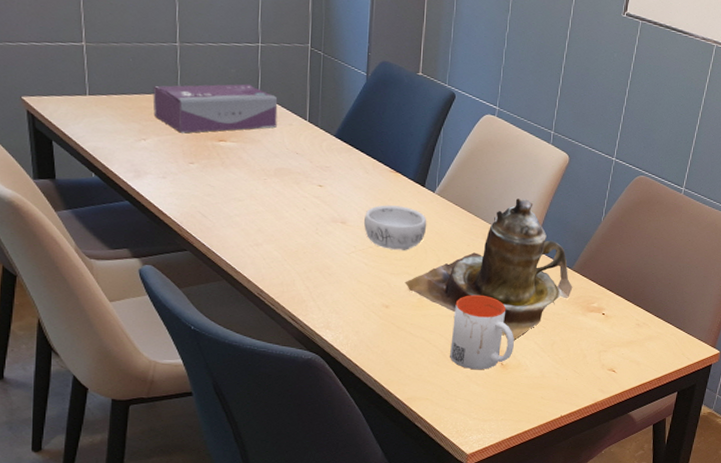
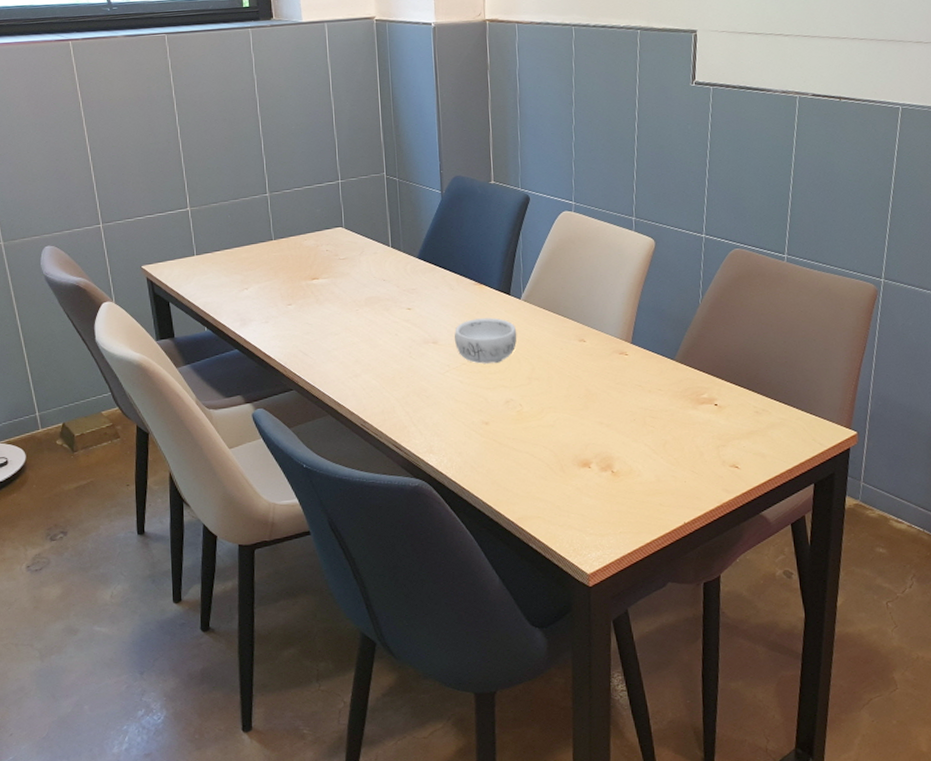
tissue box: present [152,84,278,133] -> none [250,220,363,277]
teapot: present [405,198,573,340] -> none [501,292,678,444]
mug: present [450,295,514,370] -> none [555,400,623,481]

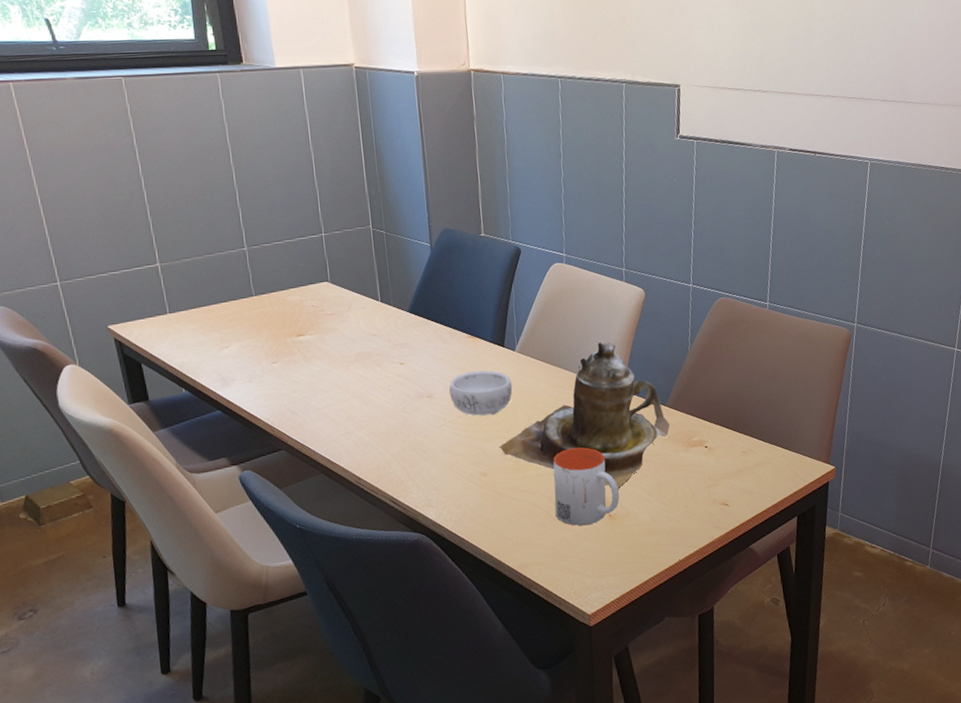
teapot: none [501,292,678,444] -> present [499,342,670,488]
mug: none [555,400,623,481] -> present [553,447,620,526]

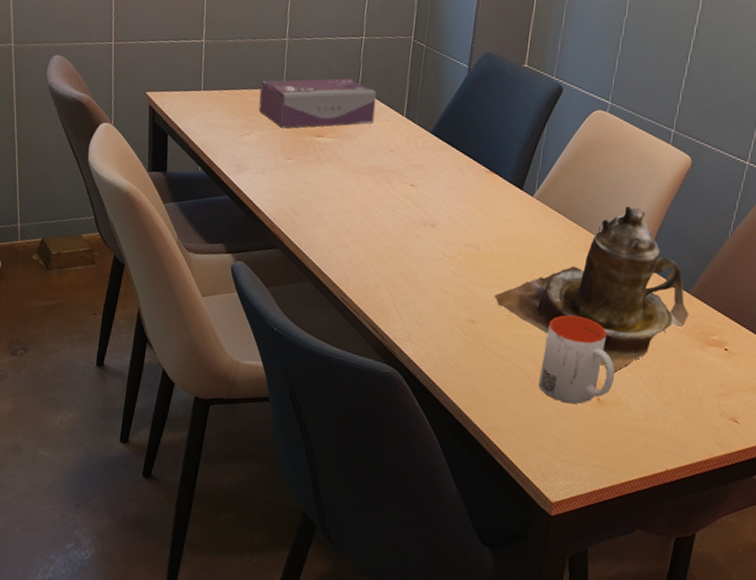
tissue box: none [228,275,351,335] -> present [258,78,377,129]
decorative bowl: present [449,370,513,416] -> none [454,208,523,260]

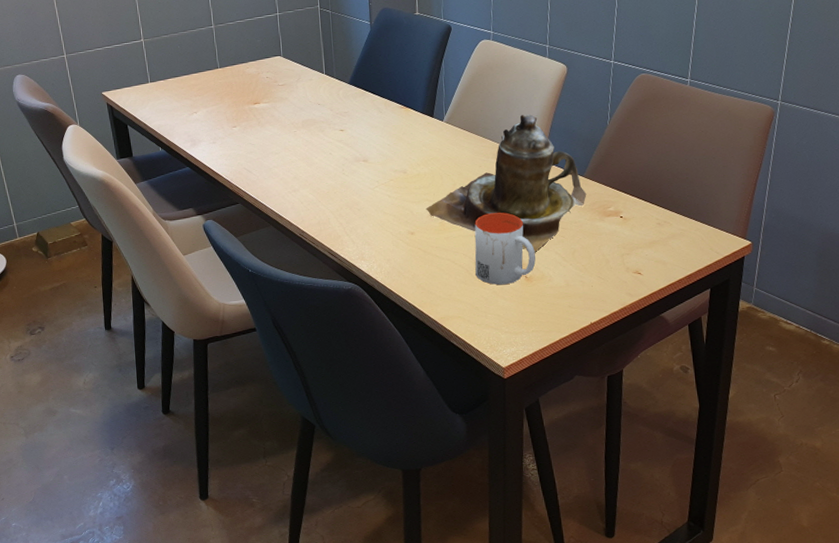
tissue box: present [258,78,377,129] -> none [198,50,300,102]

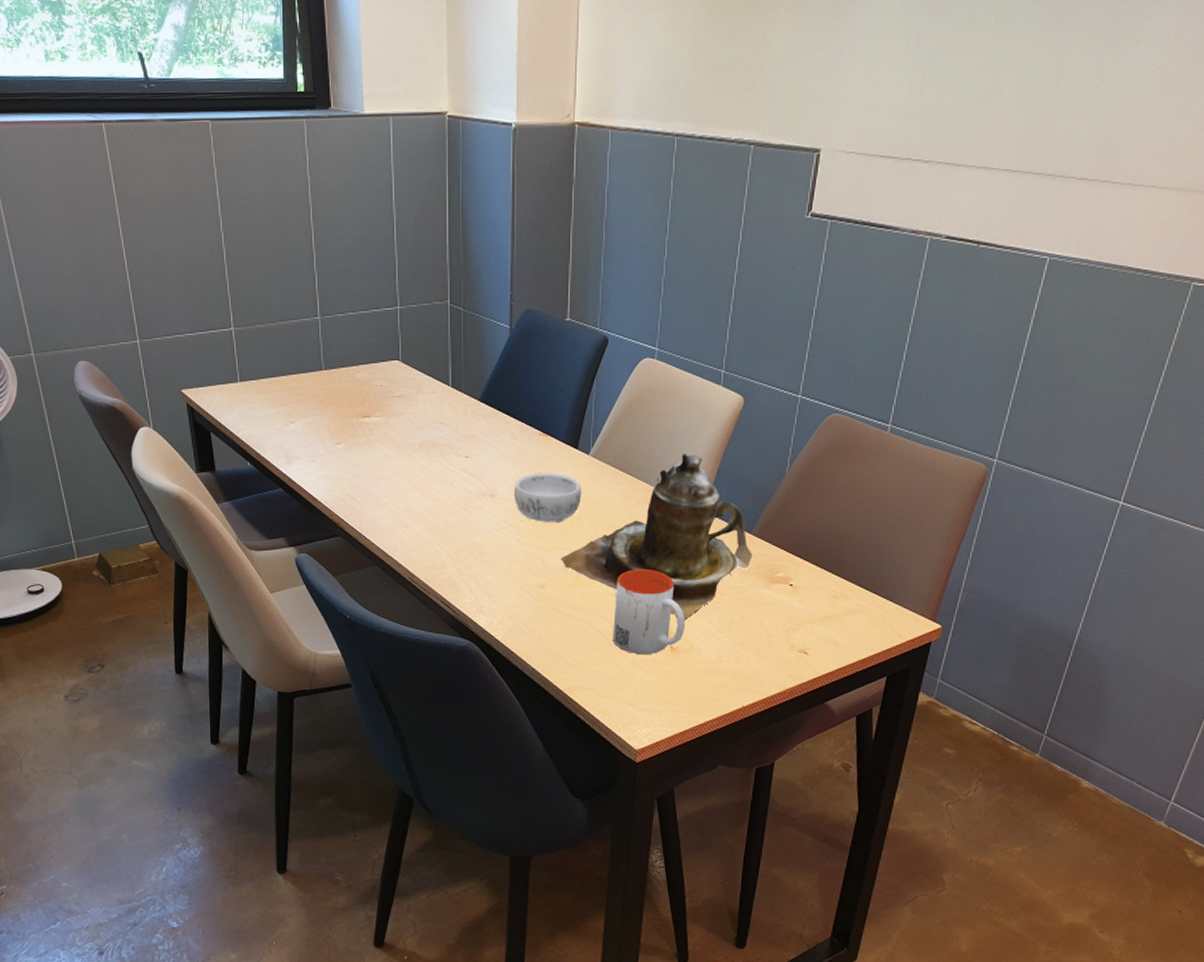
decorative bowl: none [383,138,440,180] -> present [514,473,582,522]

